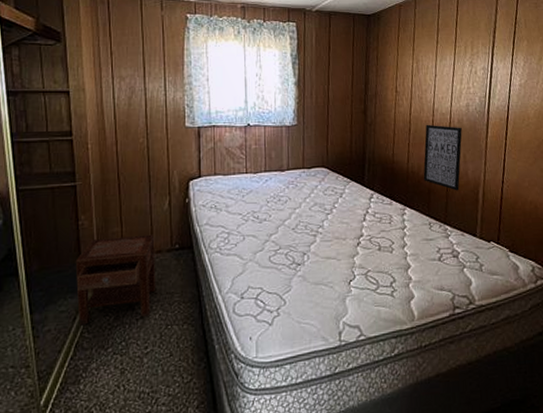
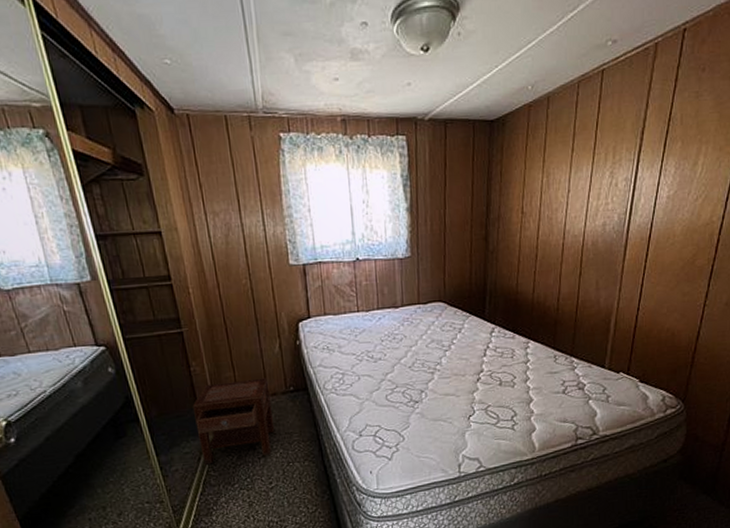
wall art: present [423,124,462,191] -> none [550,248,596,321]

